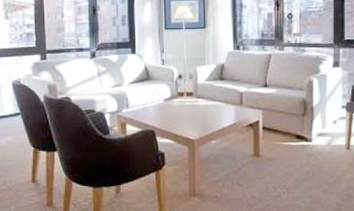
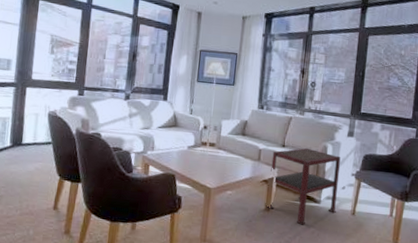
side table: none [255,84,330,167] -> present [267,147,341,225]

